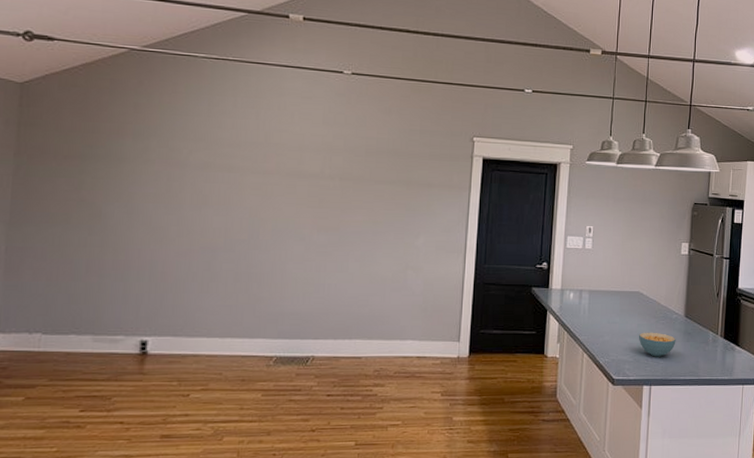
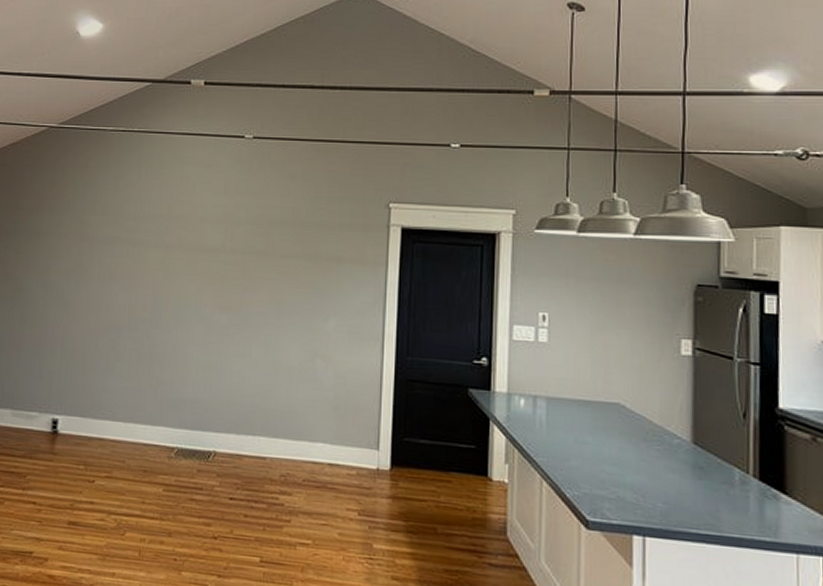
cereal bowl: present [638,332,676,357] -> none [621,459,681,497]

